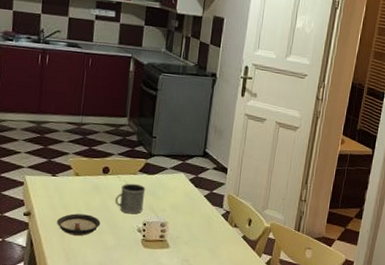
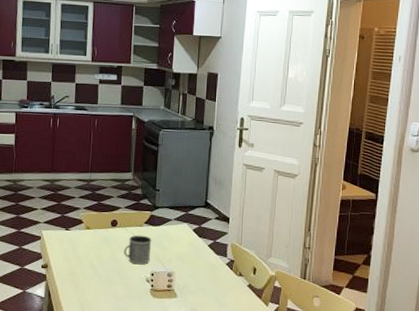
saucer: present [57,213,101,237] -> none [71,265,111,287]

